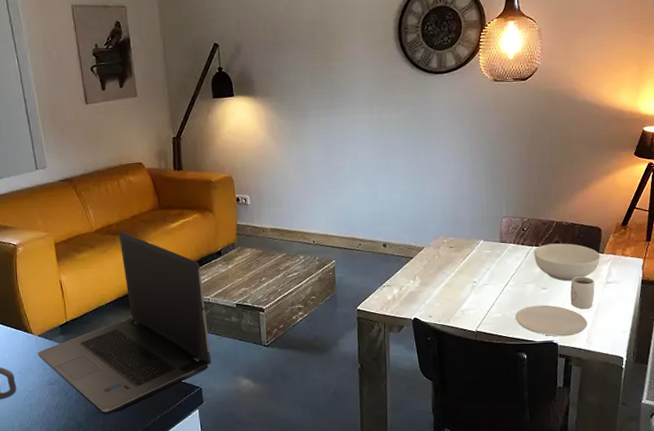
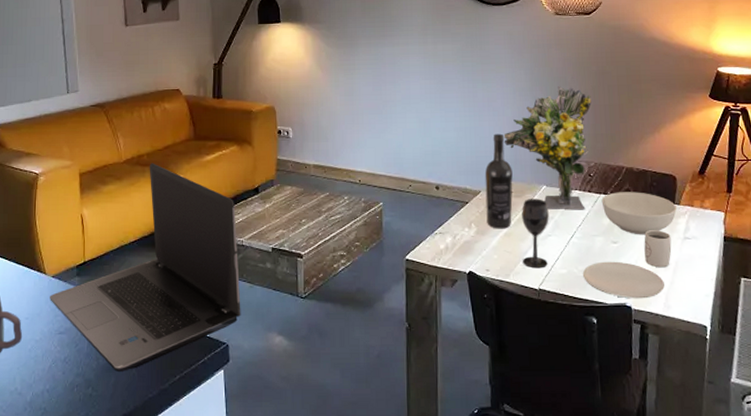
wine bottle: none [427,194,454,280] -> present [484,133,513,229]
bouquet: none [445,148,526,262] -> present [503,85,592,210]
wine glass: none [461,252,486,314] -> present [522,199,549,269]

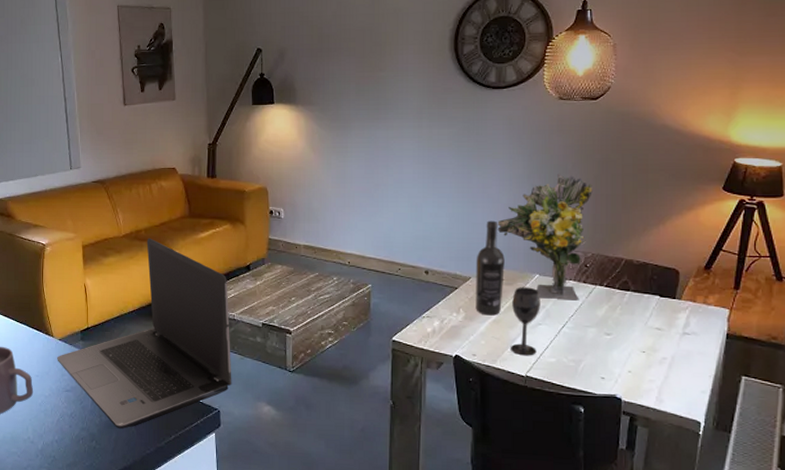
plate: present [582,261,665,299] -> none [572,352,658,392]
bowl: present [601,192,677,235] -> none [596,284,677,329]
mug: present [644,230,672,268] -> none [639,324,669,362]

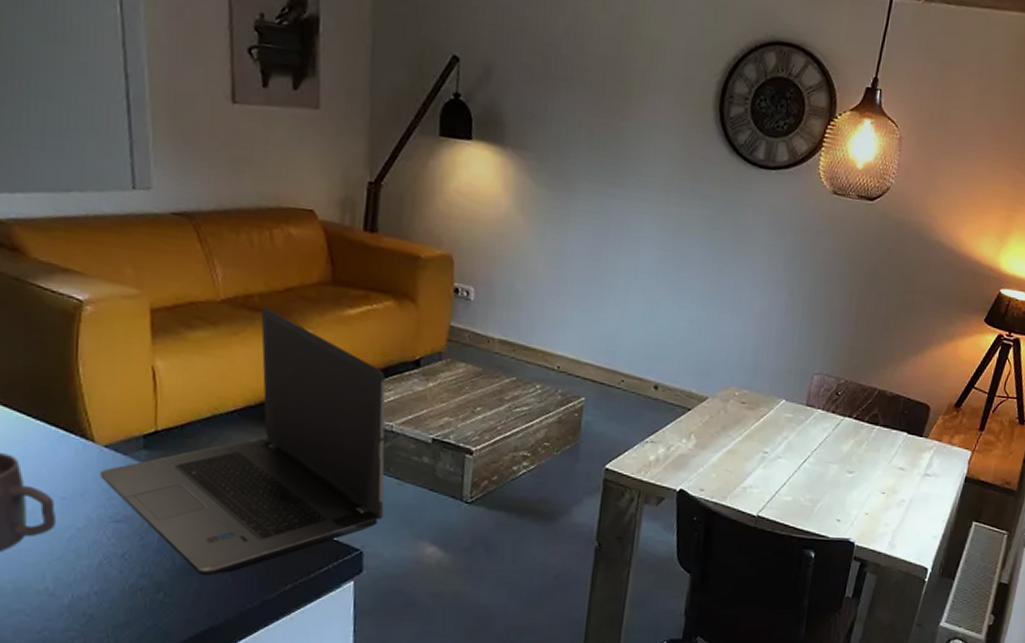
wine bottle: present [476,220,505,316] -> none [709,330,750,445]
bouquet: present [497,173,593,301] -> none [745,282,856,433]
wine glass: present [511,287,540,356] -> none [744,413,784,493]

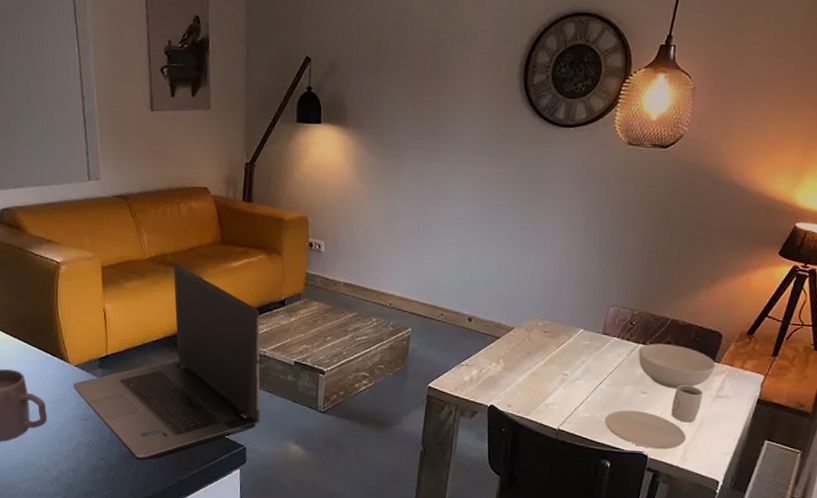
plate: none [808,491,894,536] -> present [604,410,686,450]
bowl: none [844,416,924,468] -> present [638,343,716,389]
mug: none [878,462,911,505] -> present [671,385,703,423]

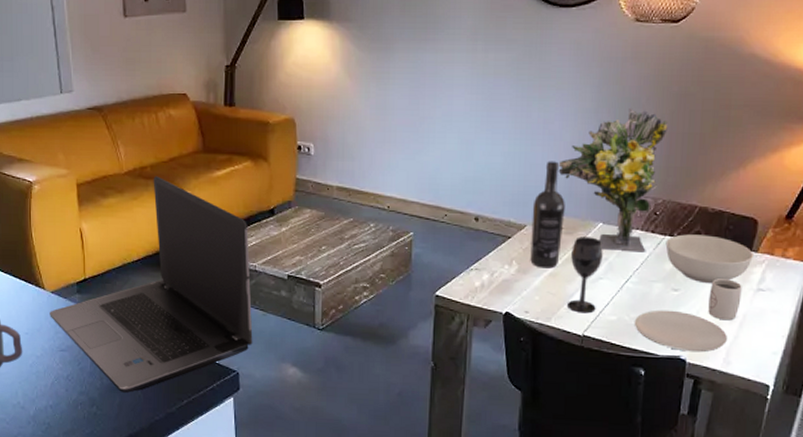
wine bottle: none [516,270,551,368] -> present [530,161,565,269]
wine glass: none [546,340,582,410] -> present [568,237,603,314]
bouquet: none [547,224,650,358] -> present [558,107,668,253]

